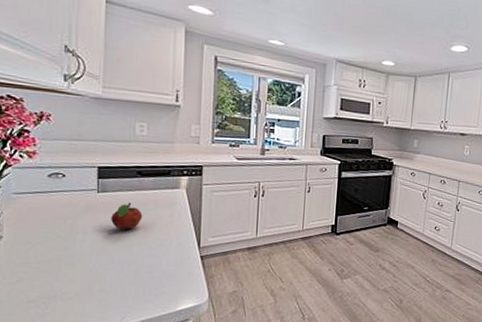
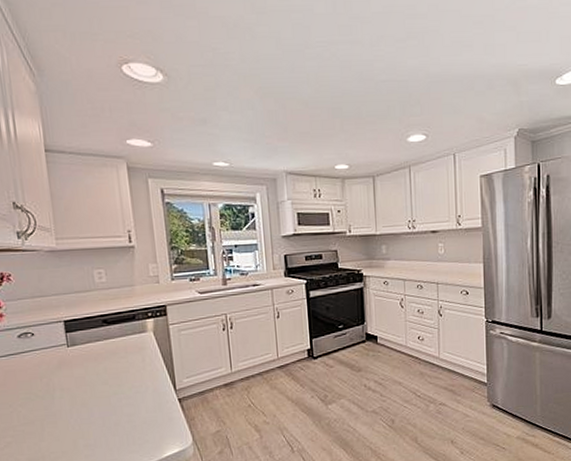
fruit: present [111,202,143,230] -> none [84,352,115,382]

